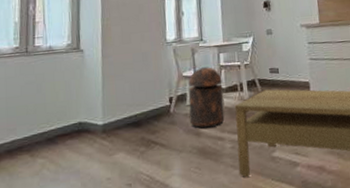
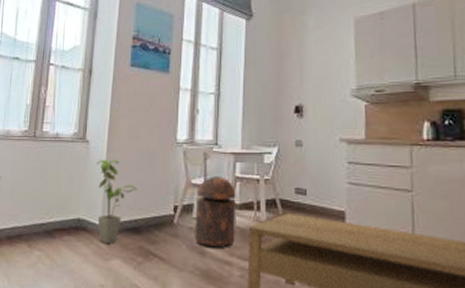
house plant: none [93,64,135,141] -> present [97,160,138,244]

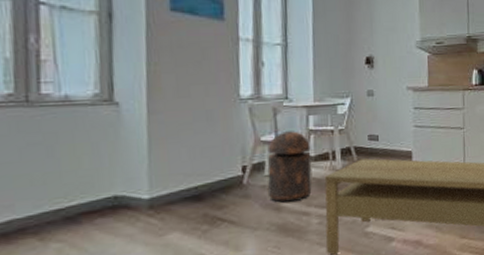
house plant: present [97,160,138,244] -> none [134,123,195,219]

